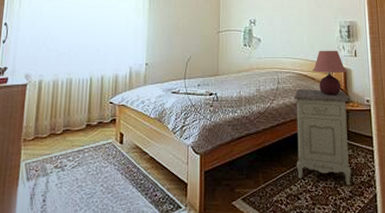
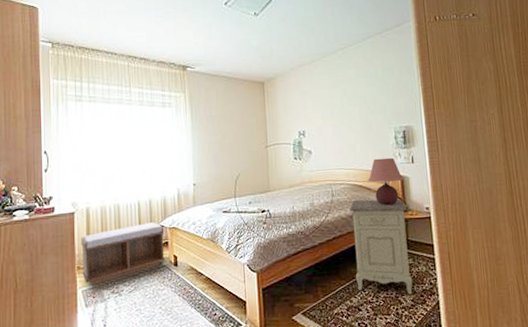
bench: none [27,99,112,158] -> present [81,222,165,285]

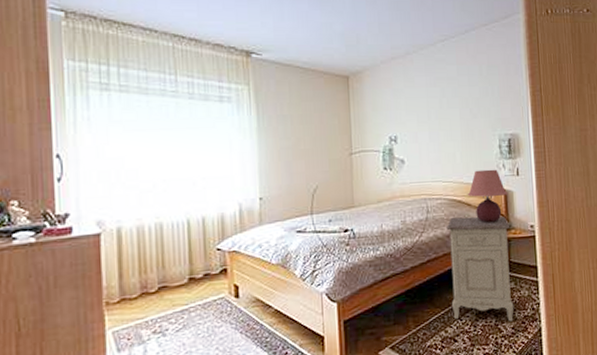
bench: present [81,222,165,285] -> none [110,245,223,325]

